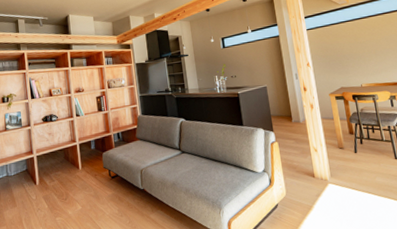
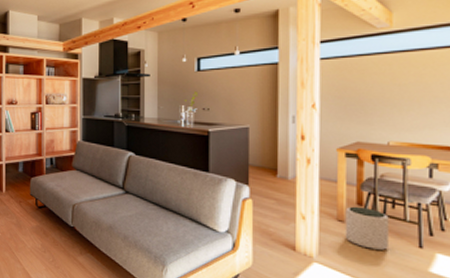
plant pot: none [342,135,376,166] -> present [345,206,389,250]

